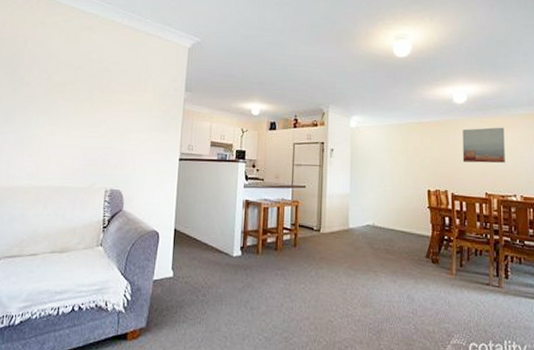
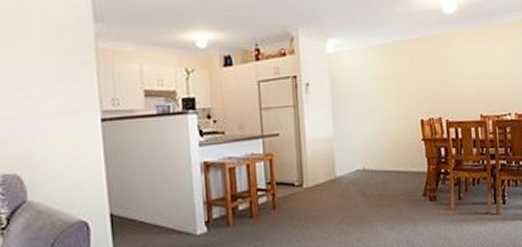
wall art: present [462,127,505,164] -> none [454,38,499,82]

